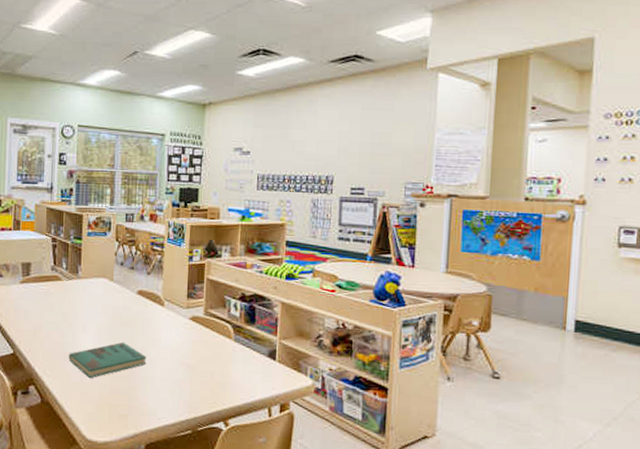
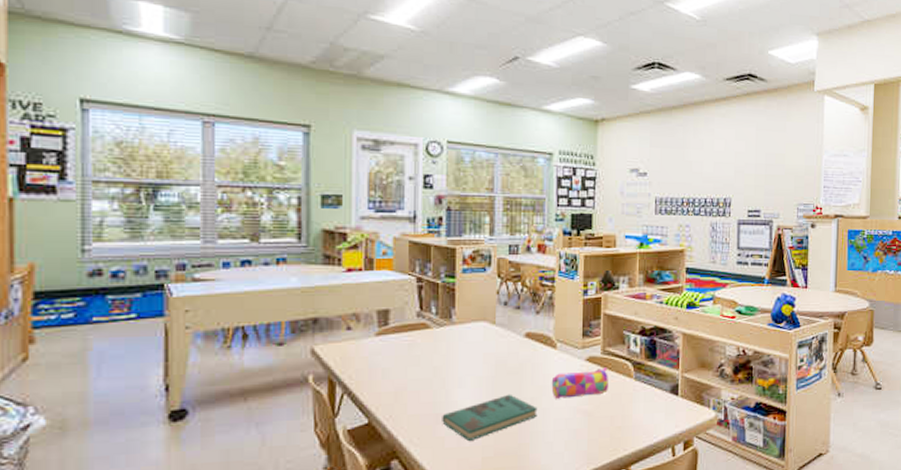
pencil case: none [159,327,210,352] -> present [551,367,608,399]

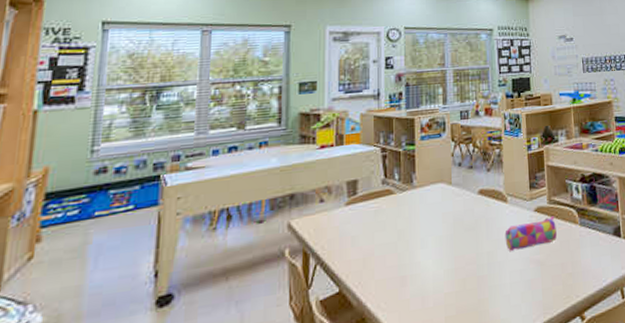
book: present [442,394,538,442] -> none [407,250,494,302]

